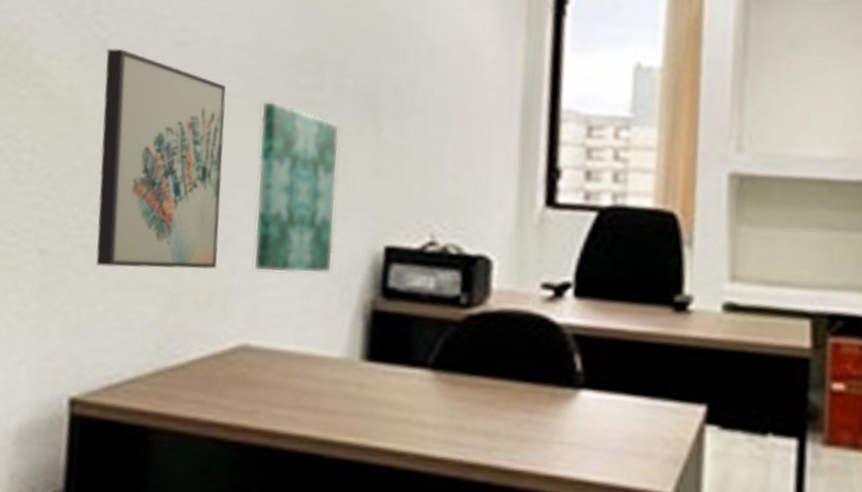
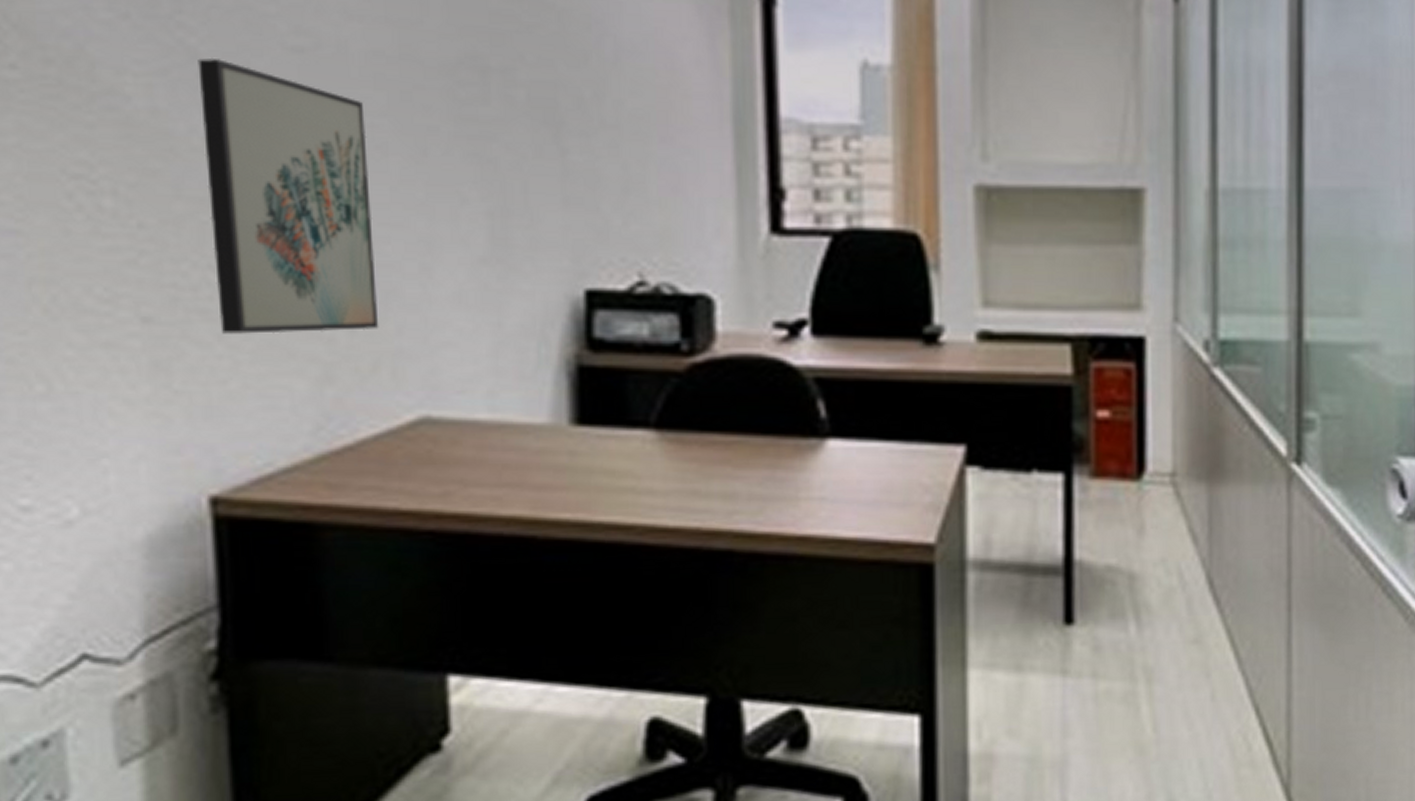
wall art: present [253,101,340,274] -> none [412,119,524,329]

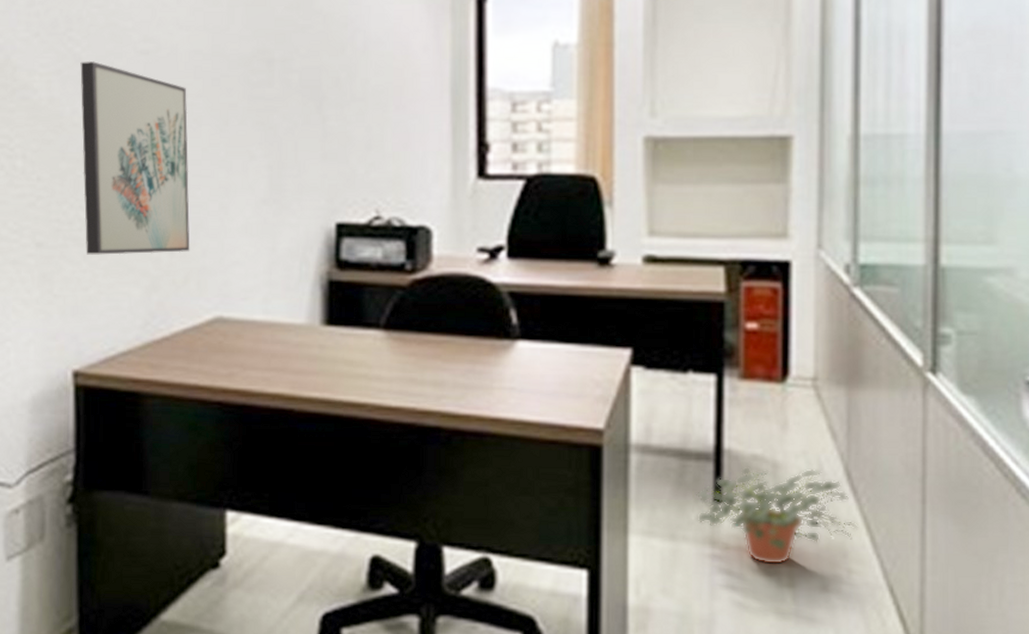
potted plant: none [1044,578,1222,692] -> present [696,466,858,565]

